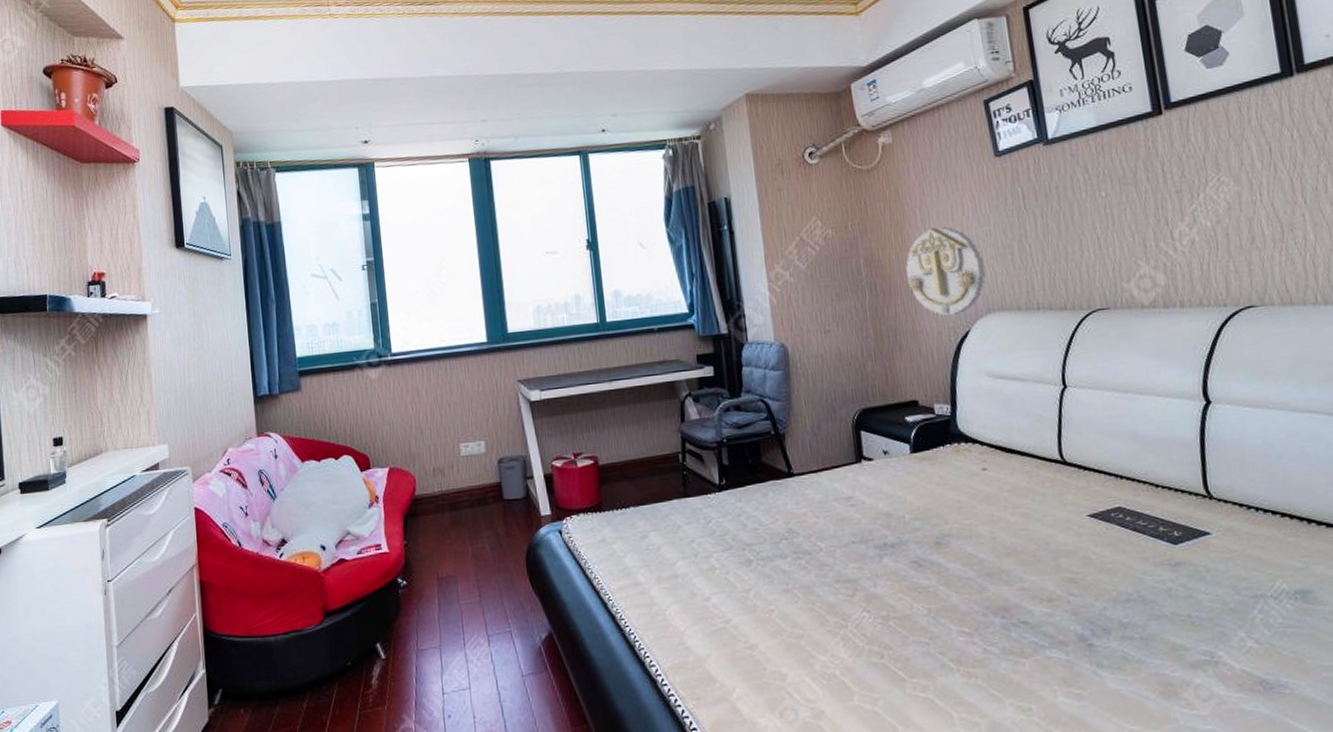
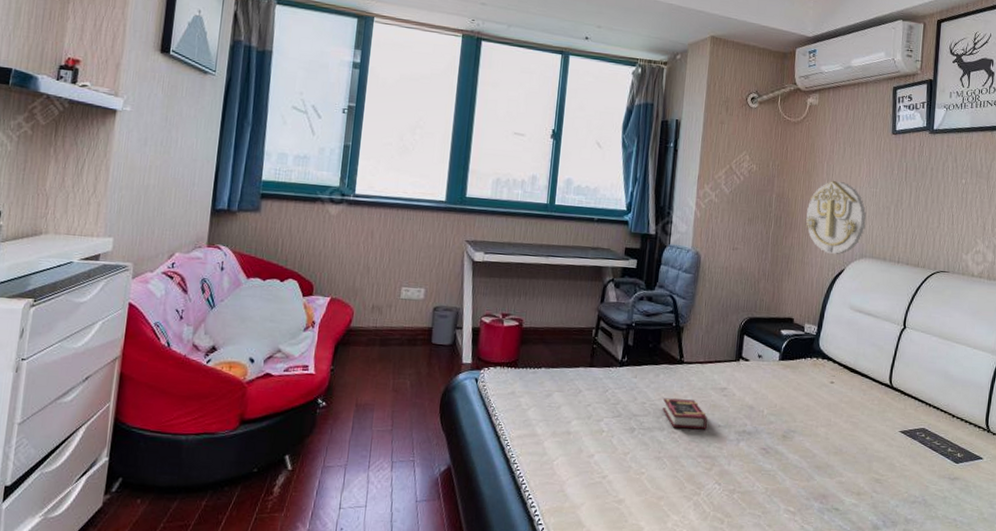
book: none [777,516,838,553] -> present [662,398,707,430]

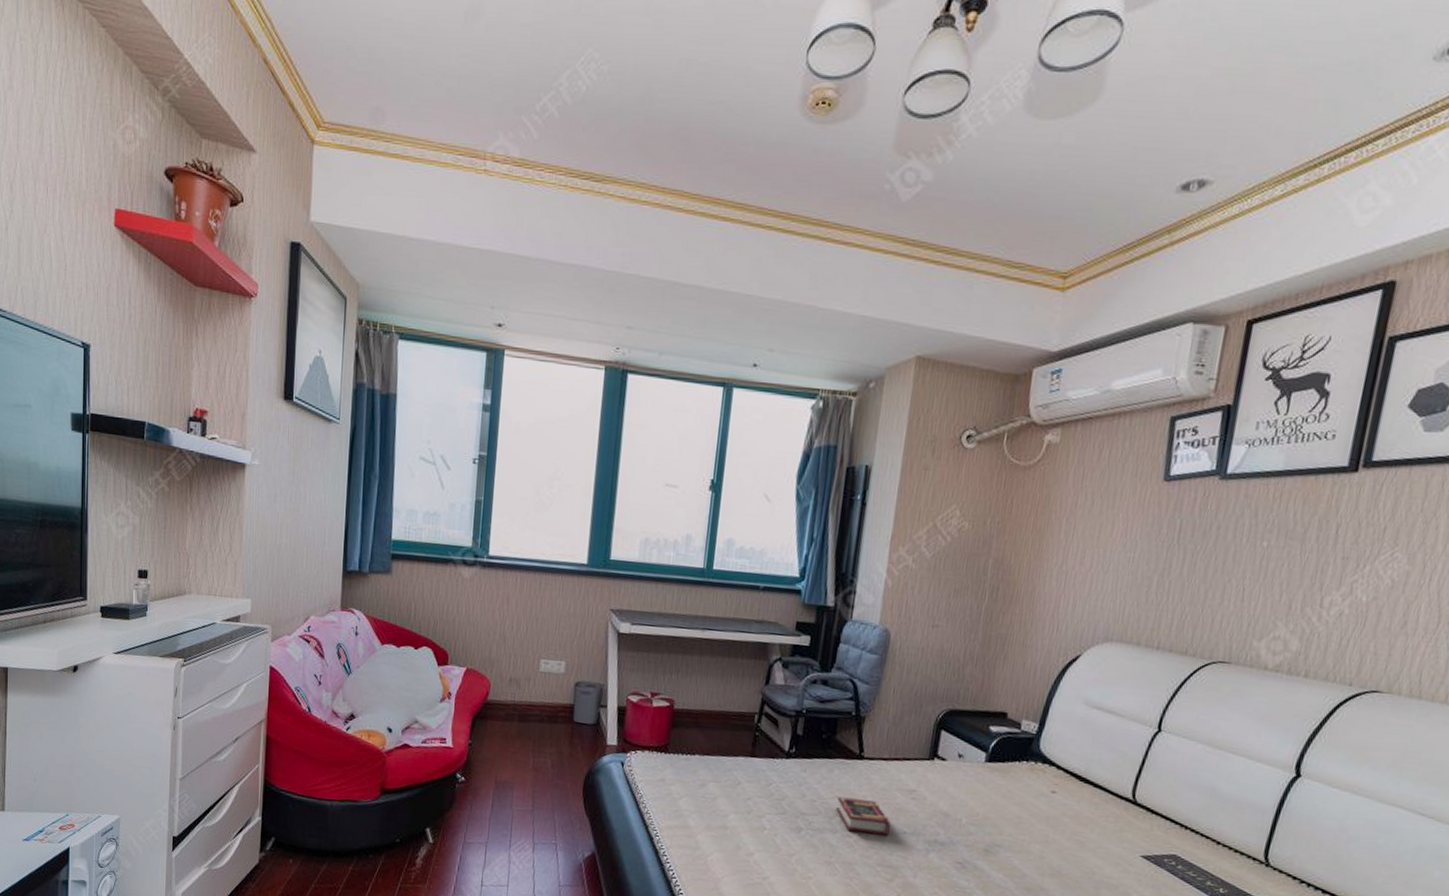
wall decoration: present [805,180,867,255] -> none [1030,541,1118,637]

